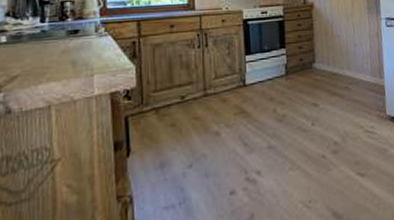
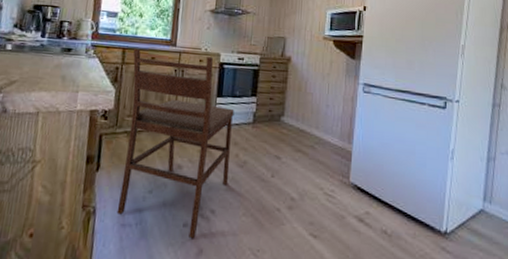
dining chair: none [148,15,270,206] -> present [116,48,235,239]

